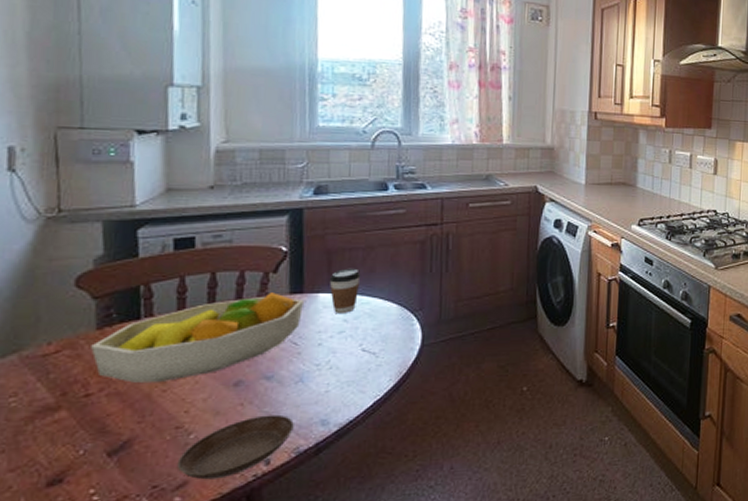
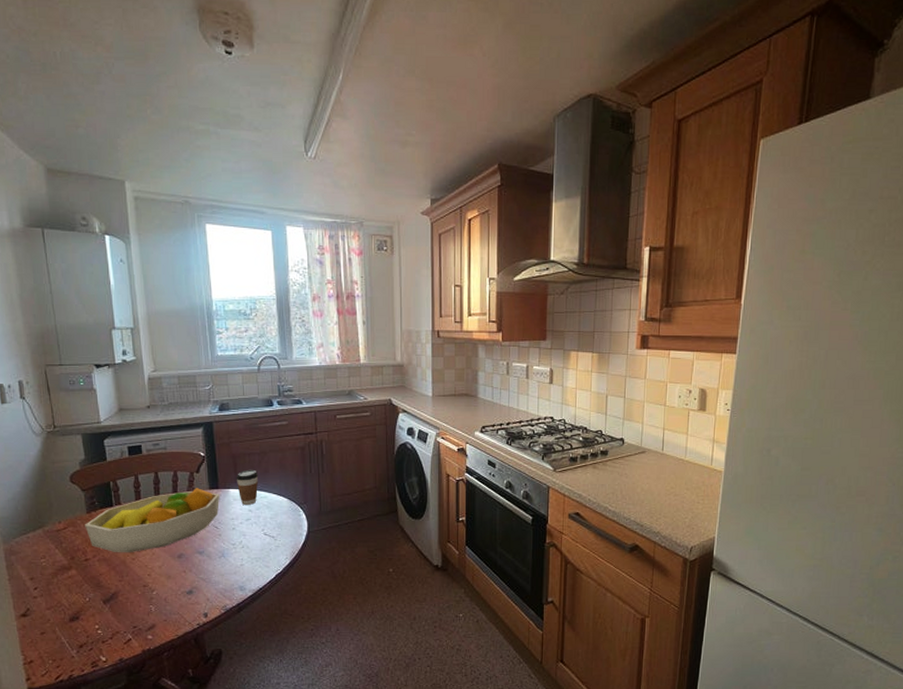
saucer: present [176,414,294,480] -> none [147,580,221,625]

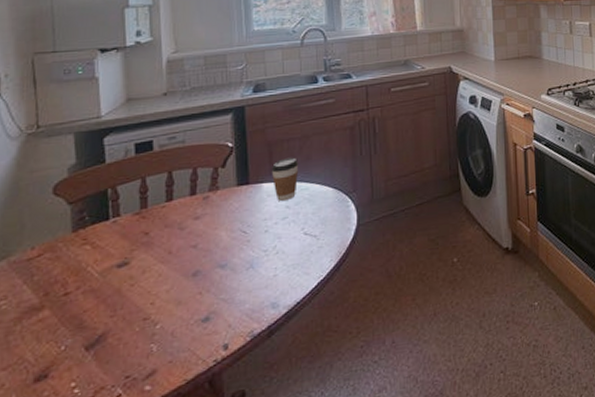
fruit bowl: present [85,488,220,552] -> none [68,186,251,279]

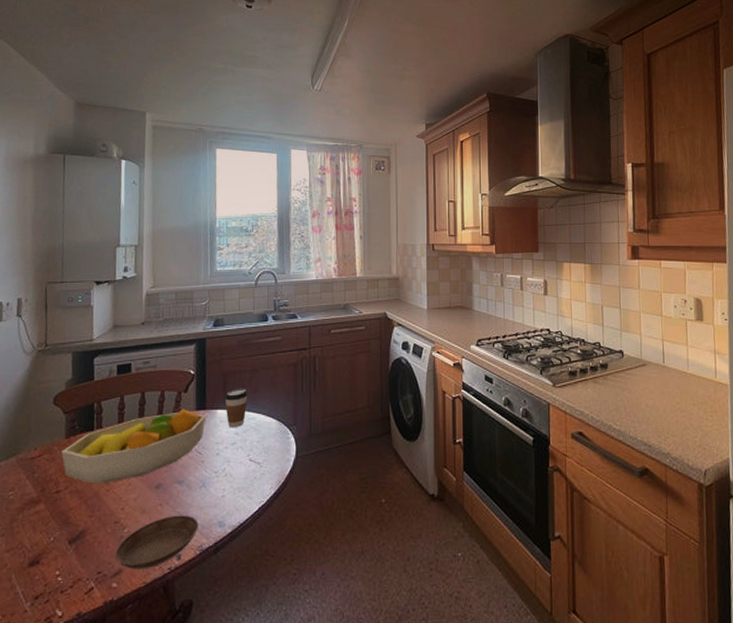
fruit bowl: none [68,186,251,279] -> present [61,409,207,483]
saucer: none [146,300,247,368] -> present [114,515,199,570]

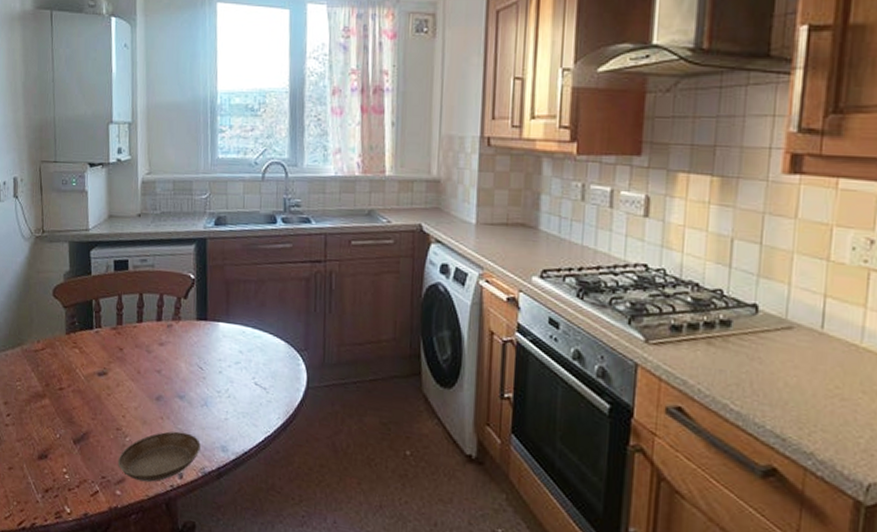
fruit bowl: present [61,409,207,483] -> none [63,317,208,387]
coffee cup: present [224,388,248,428] -> none [227,300,254,346]

